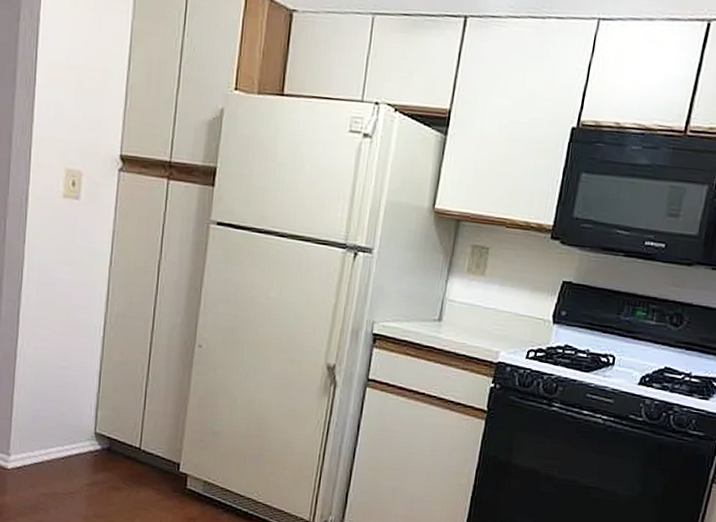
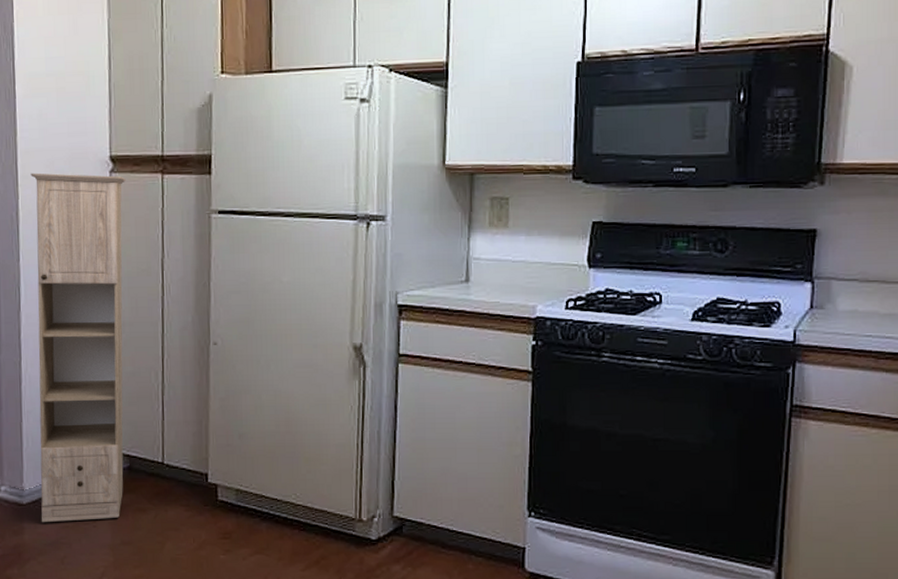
storage cabinet: none [23,160,133,493] -> present [30,172,126,523]

